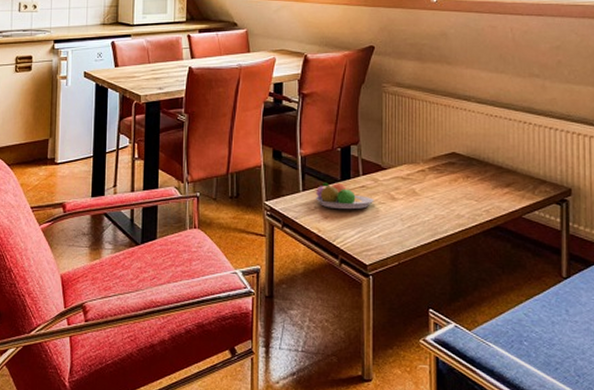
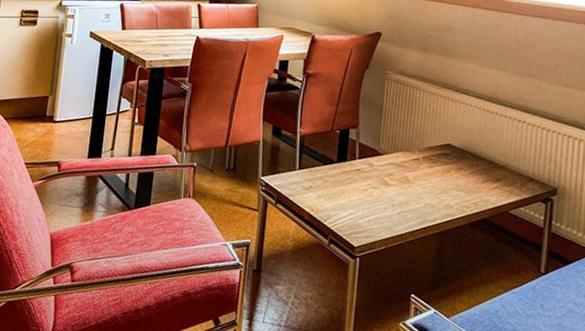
fruit bowl: present [315,182,374,210] -> none [310,162,368,192]

